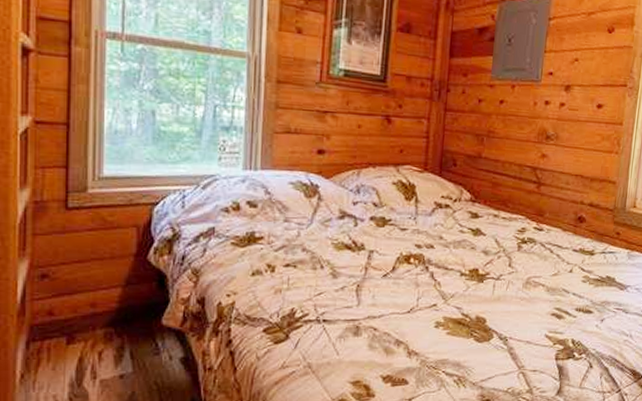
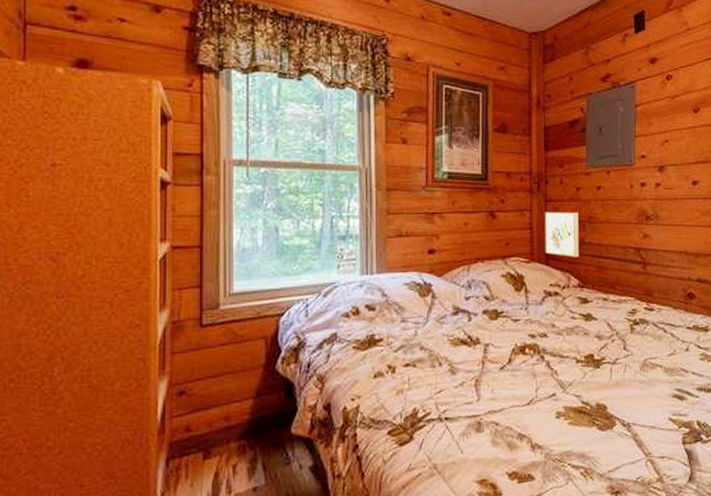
wall art: none [439,121,478,171] -> present [544,211,579,257]

